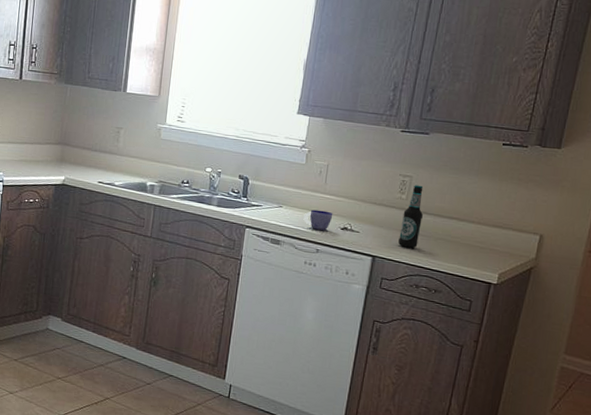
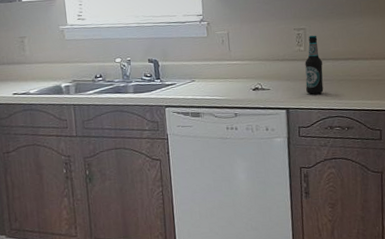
cup: present [303,209,333,231] -> none [216,76,243,95]

